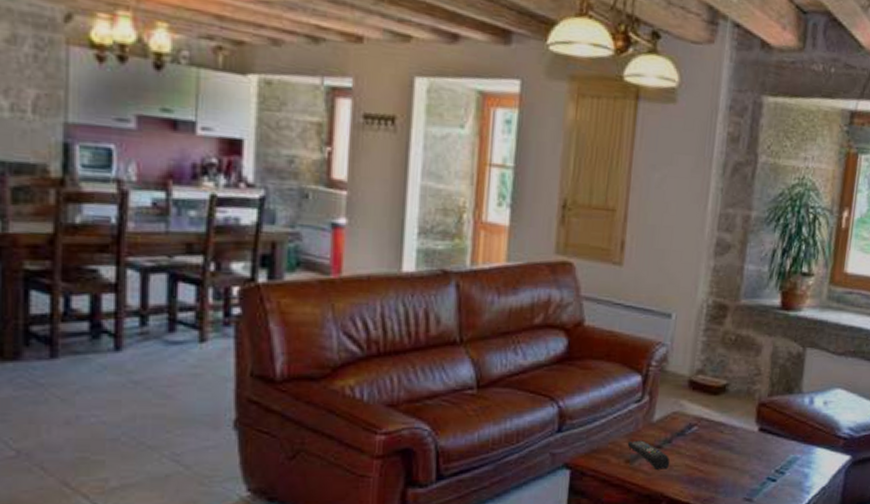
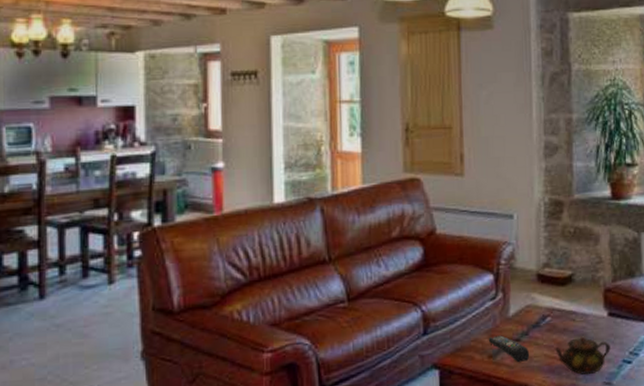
teapot: none [698,449,757,488] -> present [555,336,611,375]

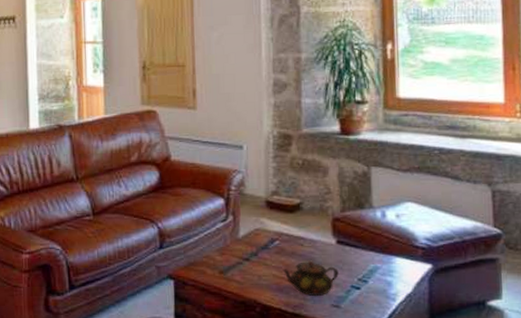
remote control: present [488,335,529,362] -> none [219,254,258,279]

